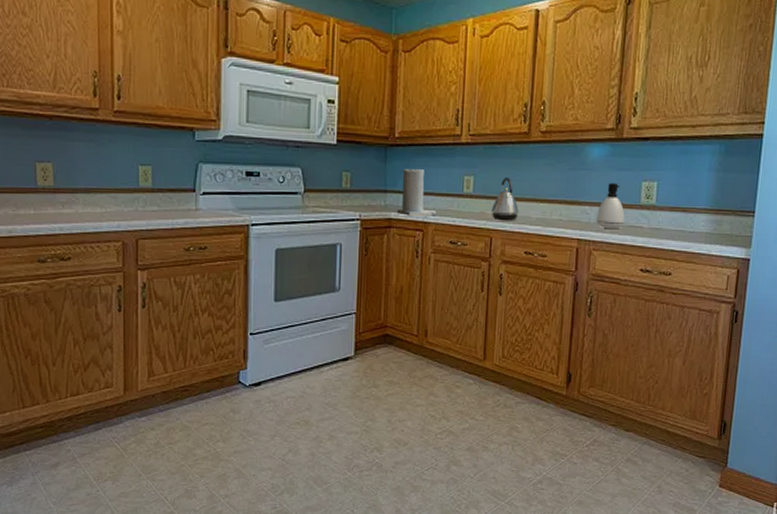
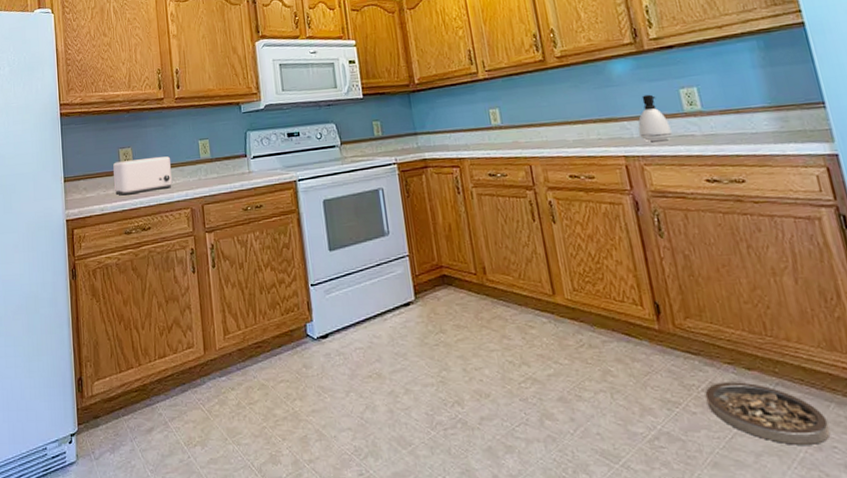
toaster: none [26,177,101,220] -> present [113,156,172,196]
paper towel: present [396,169,437,216] -> none [428,109,470,155]
kettle: present [491,176,519,220] -> none [523,104,554,147]
pet bowl: none [587,440,672,489] -> present [705,382,831,445]

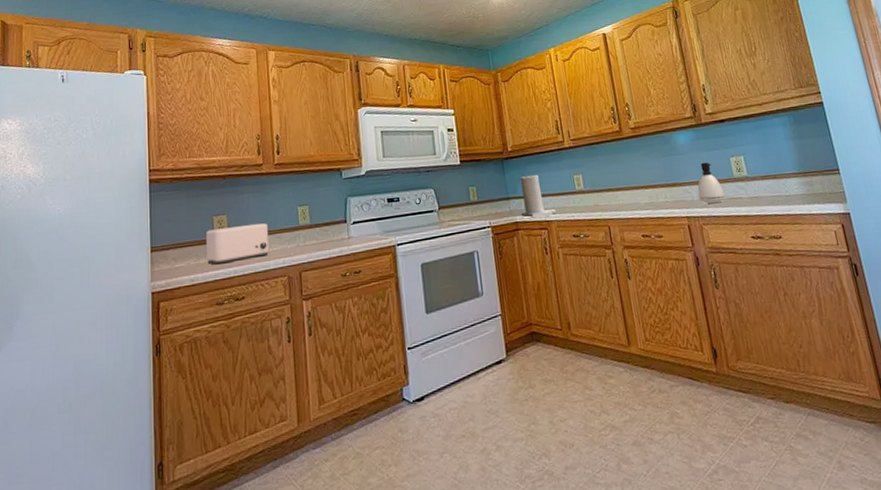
paper towel: none [428,109,470,155] -> present [519,175,556,218]
pet bowl: present [705,382,831,445] -> none [753,414,850,467]

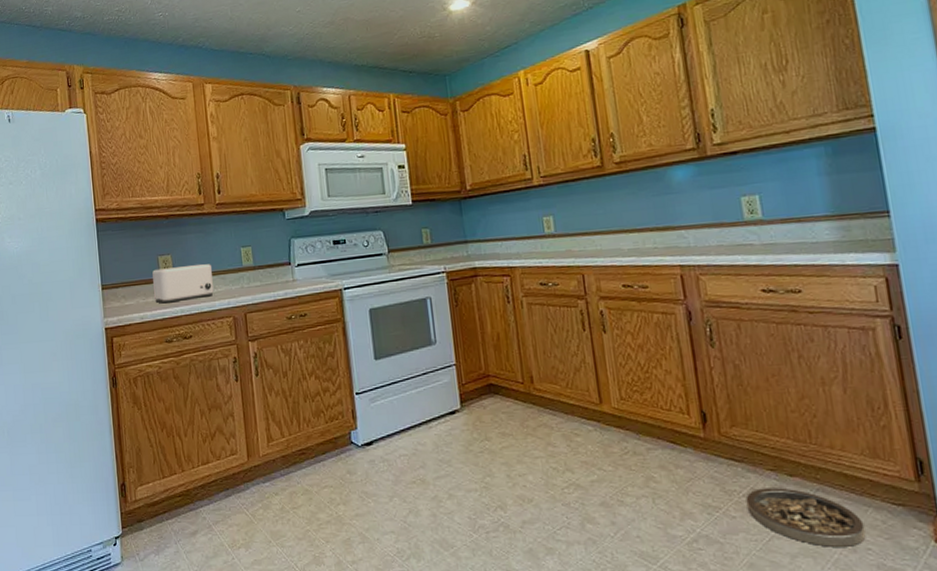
paper towel: present [519,175,556,218] -> none [479,216,521,263]
soap dispenser: present [697,162,725,204] -> none [696,202,730,252]
pet bowl: none [753,414,850,467] -> present [746,488,866,547]

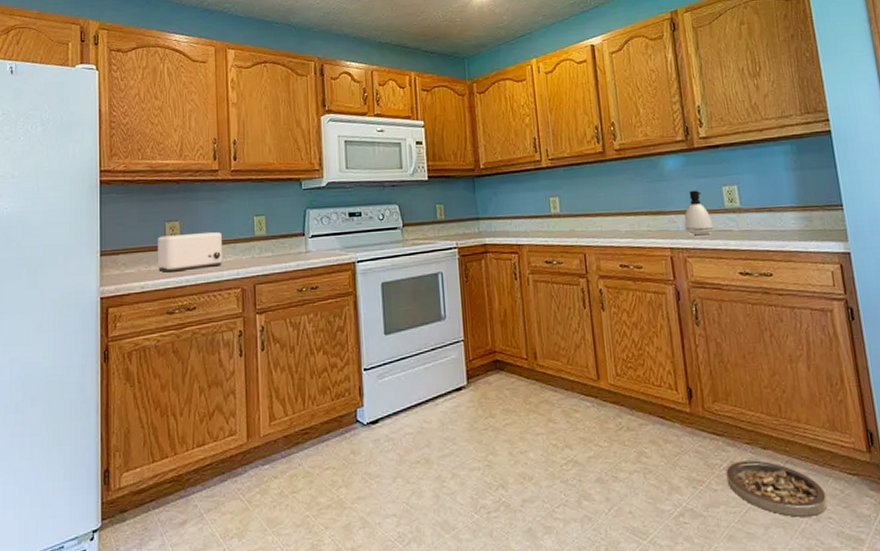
soap dispenser: none [696,202,730,252] -> present [684,190,713,236]

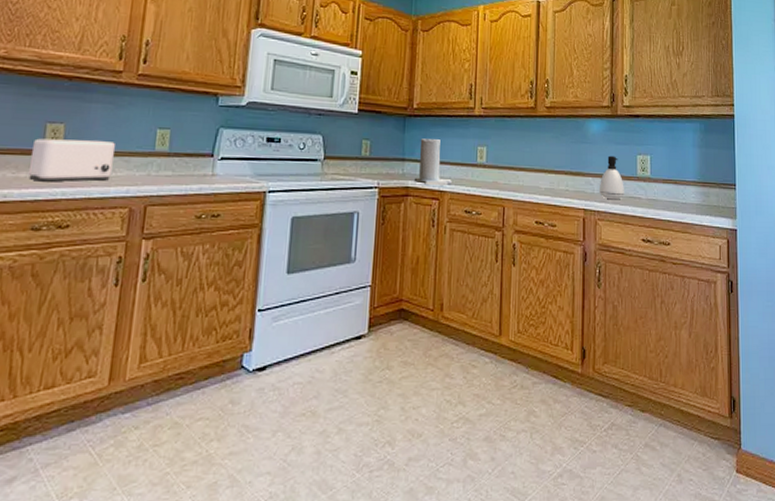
paper towel: none [490,195,529,240] -> present [413,138,452,185]
pet bowl: present [726,460,828,517] -> none [606,423,690,479]

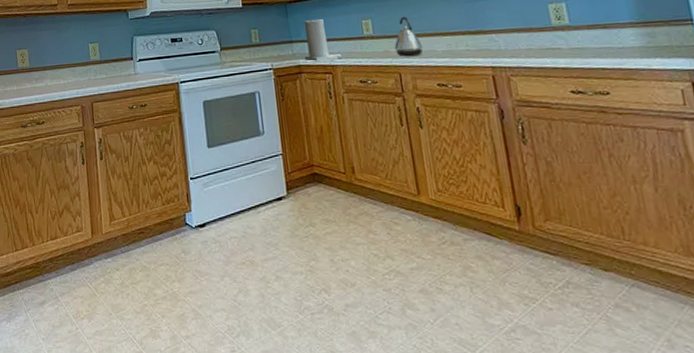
toaster: present [28,138,115,184] -> none [11,58,64,93]
kettle: none [503,148,529,190] -> present [394,16,424,56]
soap dispenser: present [600,155,624,200] -> none [506,8,539,54]

